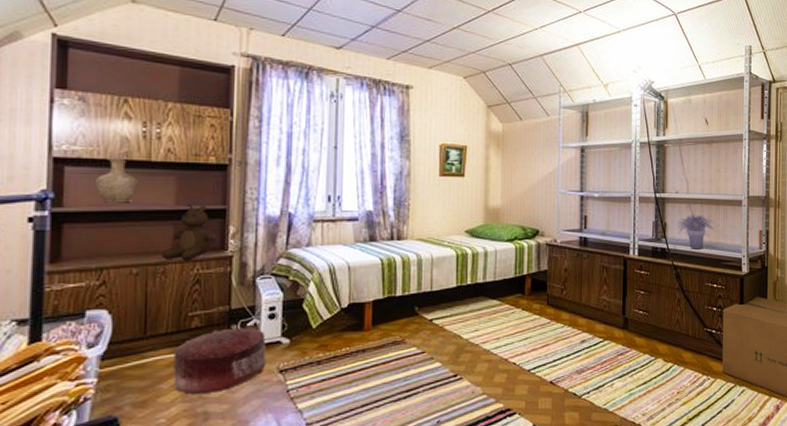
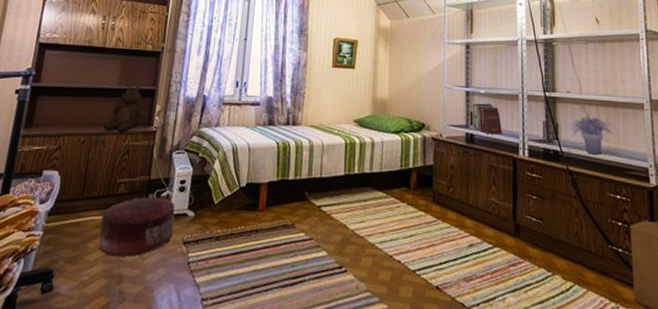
vase: present [96,156,138,203] -> none [64,42,94,82]
books: none [586,207,615,236] -> present [472,103,503,134]

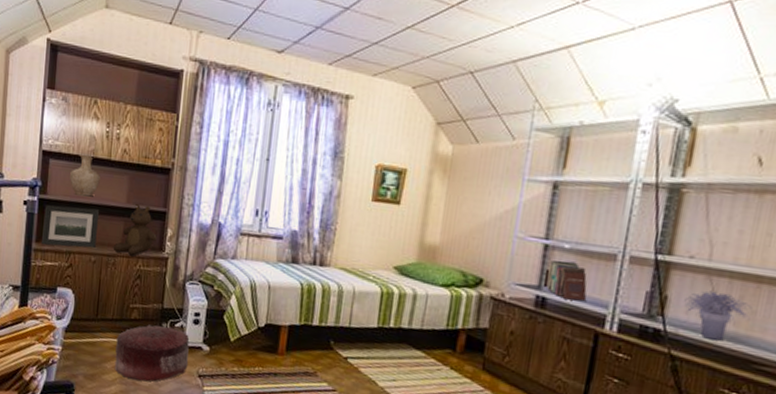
picture frame: none [30,91,92,131] -> present [41,205,100,249]
vase: none [64,42,94,82] -> present [70,152,100,197]

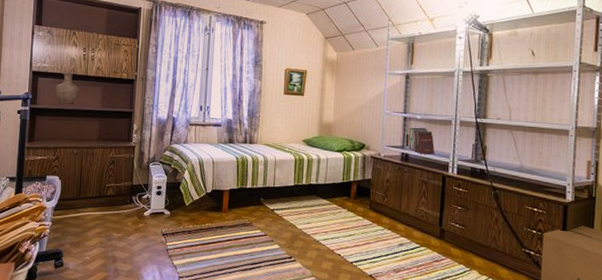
picture frame: present [41,205,100,249] -> none [32,112,80,144]
teddy bear: present [113,203,157,256] -> none [91,107,126,147]
pouf: present [114,324,190,382] -> none [95,198,154,243]
potted plant: present [684,290,752,341] -> none [497,140,540,174]

